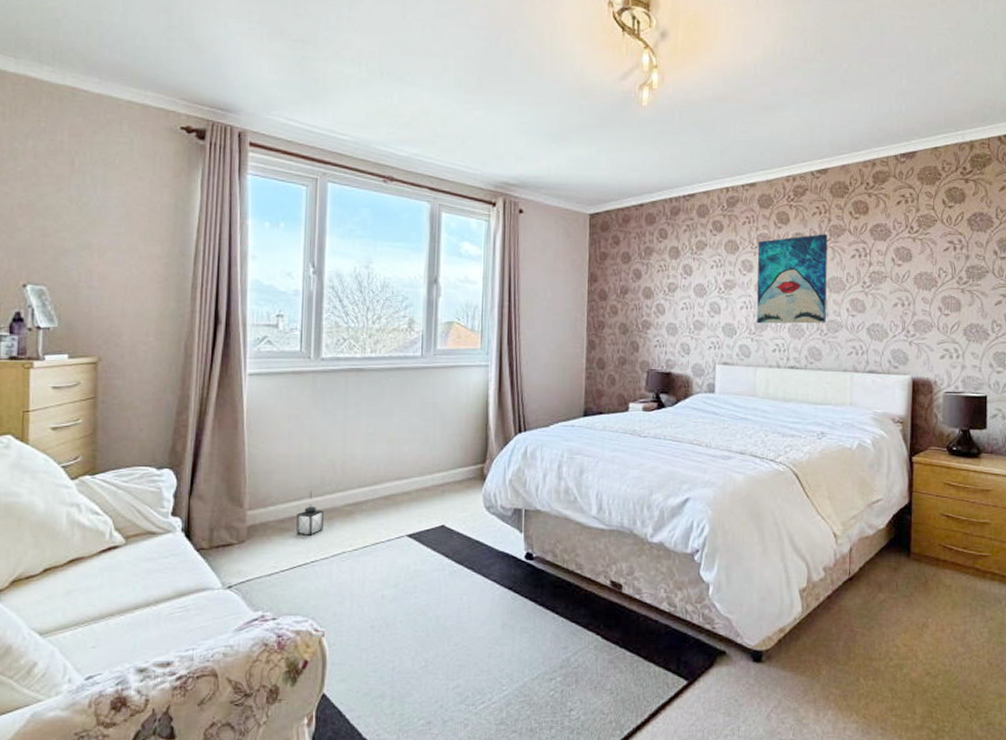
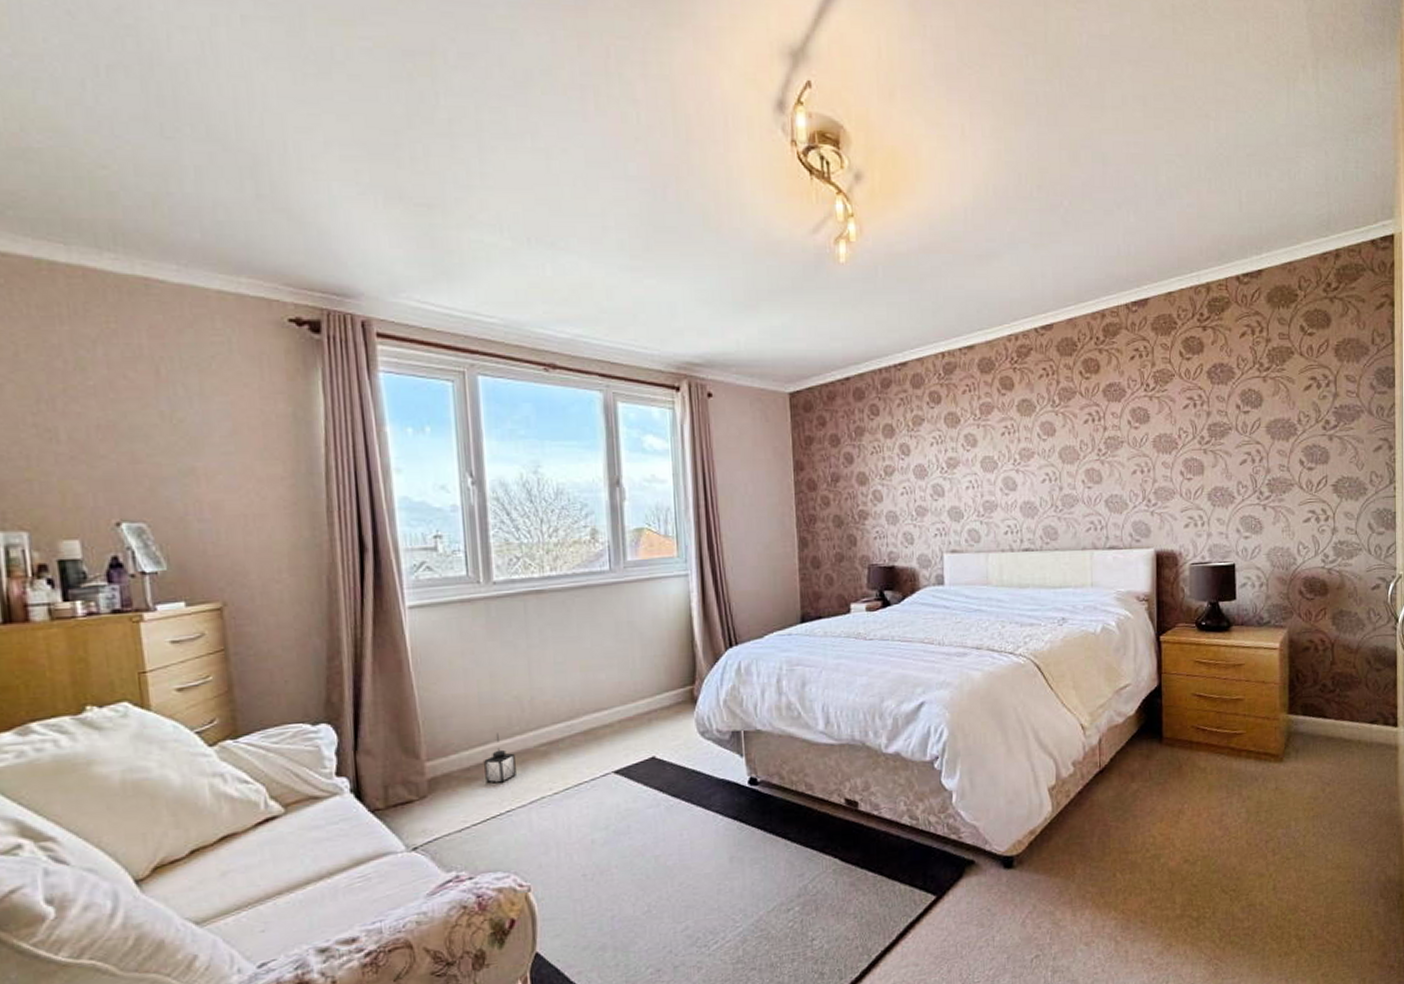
wall art: present [757,234,828,324] -> none [980,398,1060,504]

